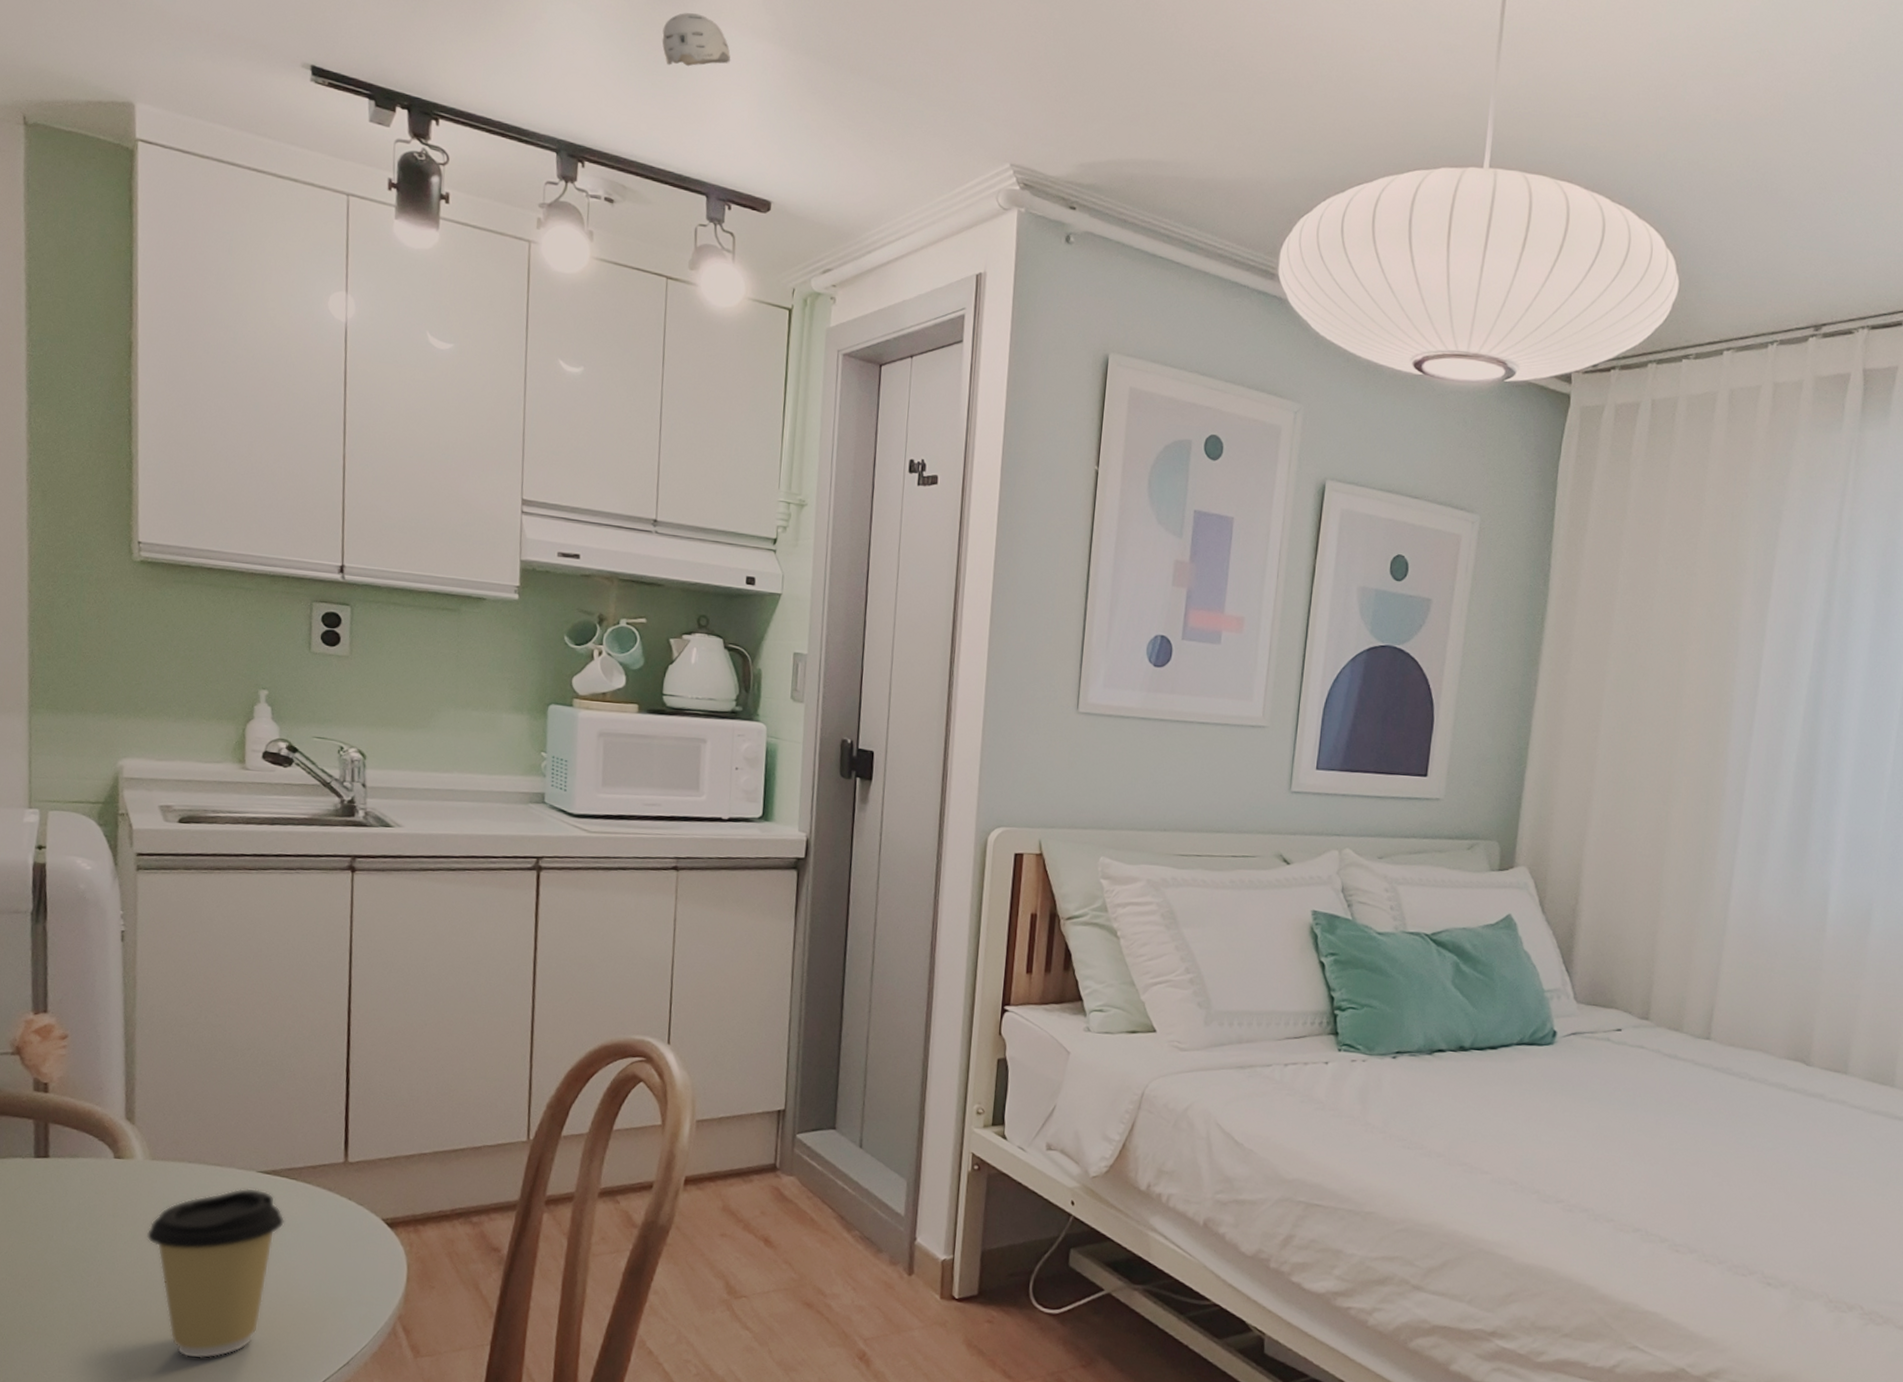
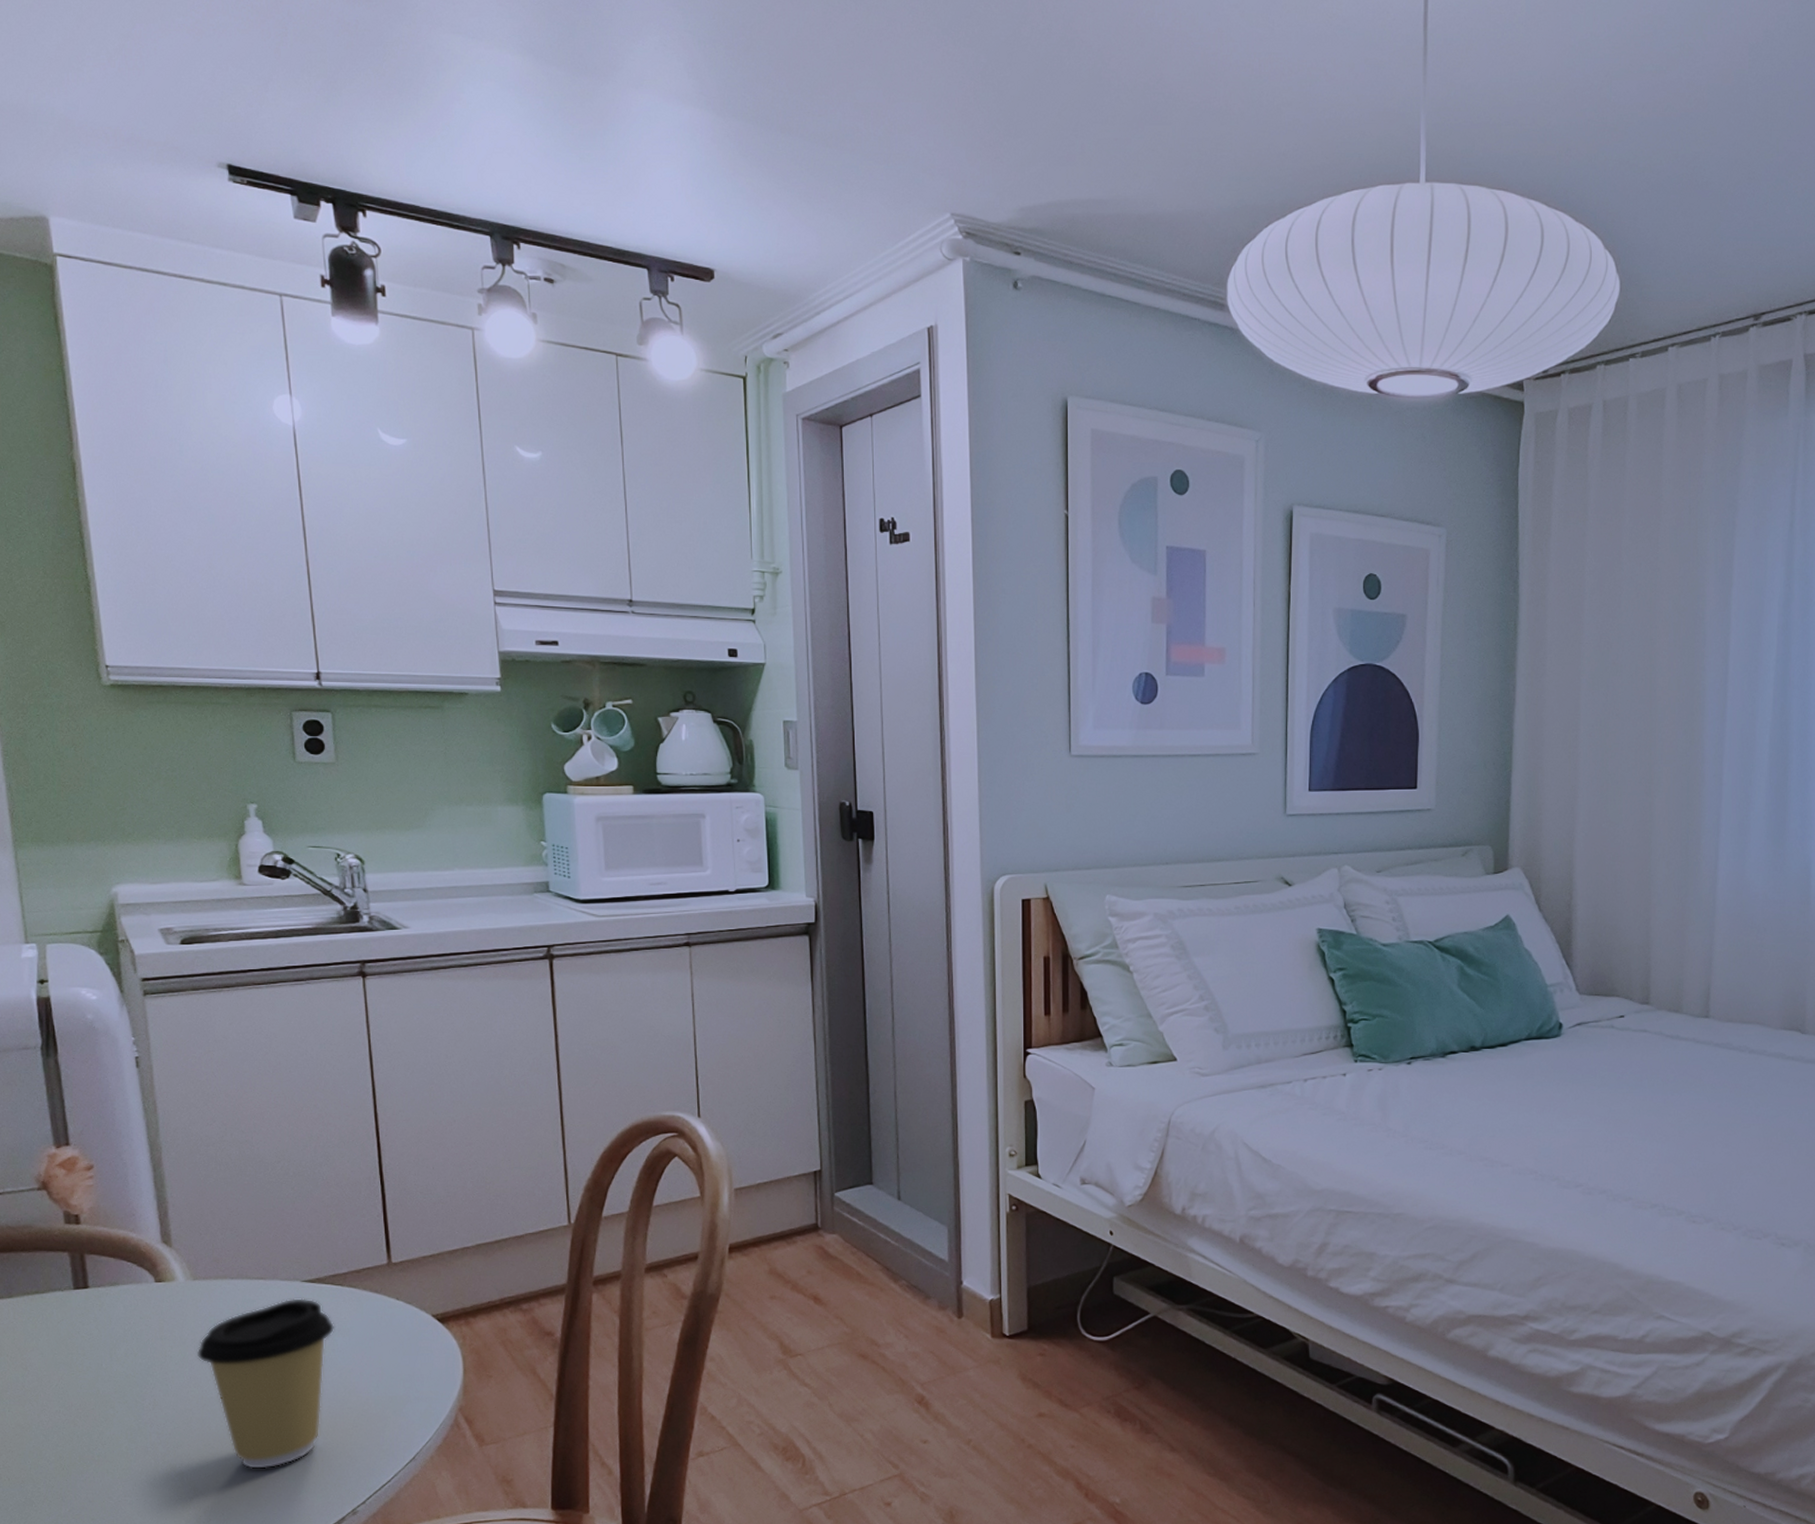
smoke detector: present [662,13,731,67] -> none [585,83,658,138]

